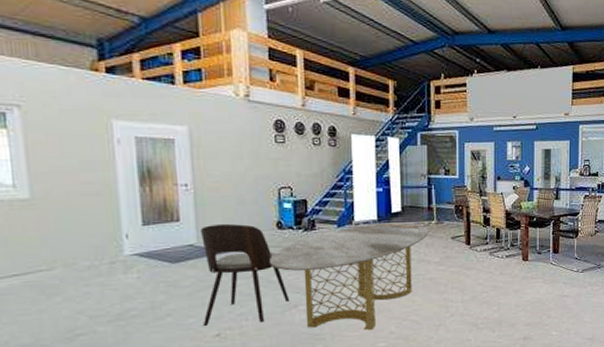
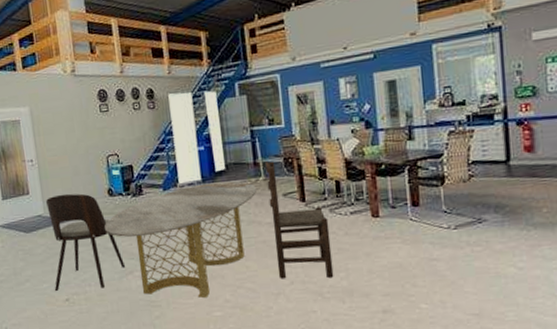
dining chair: none [438,207,488,312] -> present [265,161,334,279]

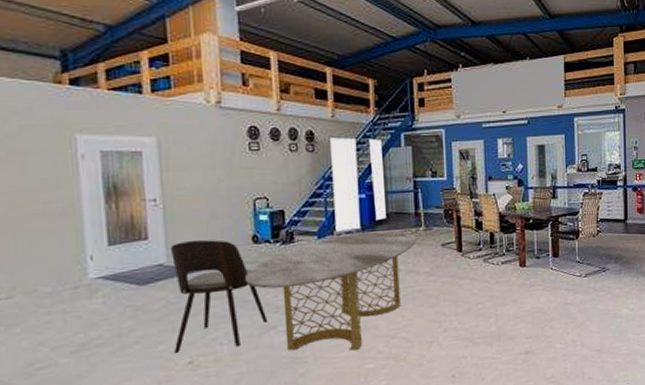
dining chair: present [265,161,334,279] -> none [426,212,485,328]

